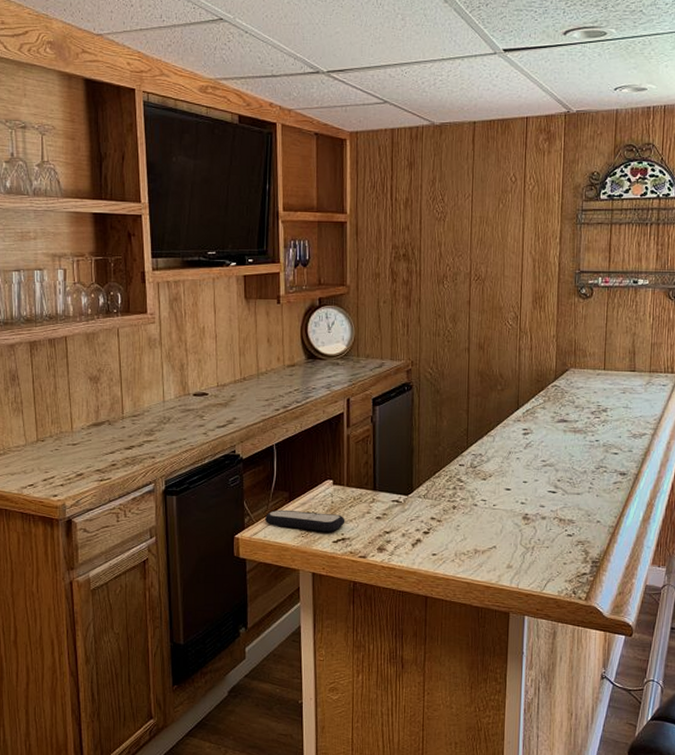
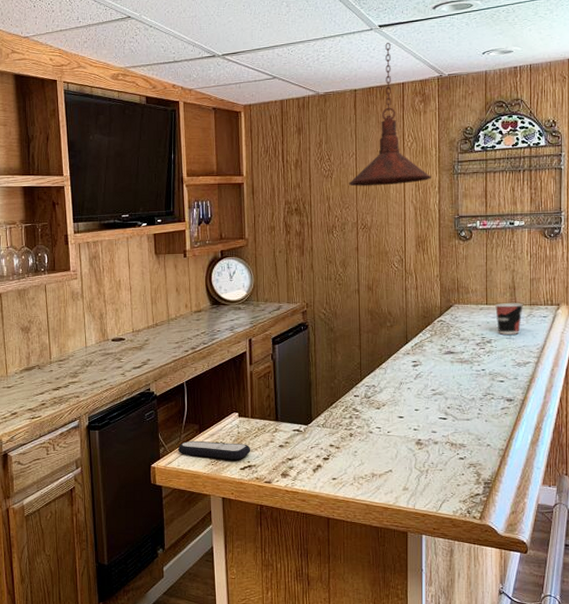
pendant light: none [463,69,553,233] -> present [349,42,431,187]
cup: none [613,369,642,403] -> present [495,303,523,335]

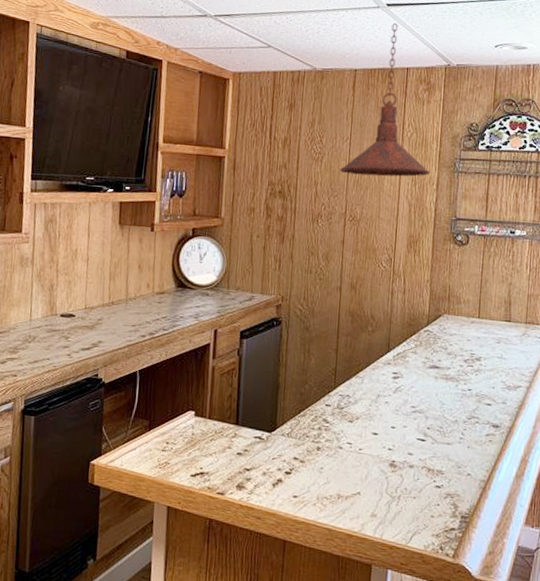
remote control: present [177,440,251,460] -> none [122,438,205,465]
cup: present [495,303,523,335] -> none [488,318,518,354]

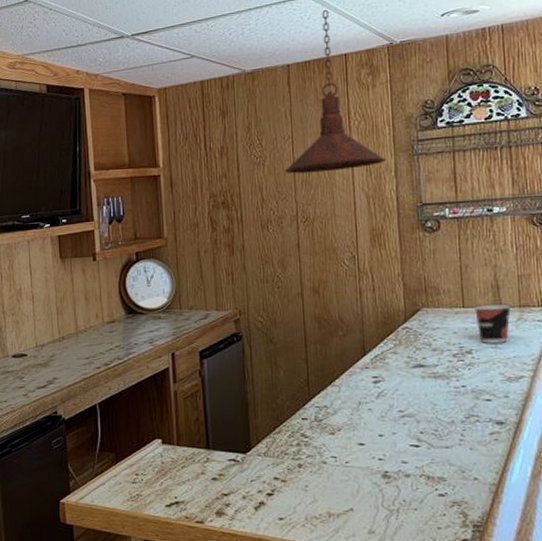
cup: none [488,318,518,354] -> present [474,305,511,343]

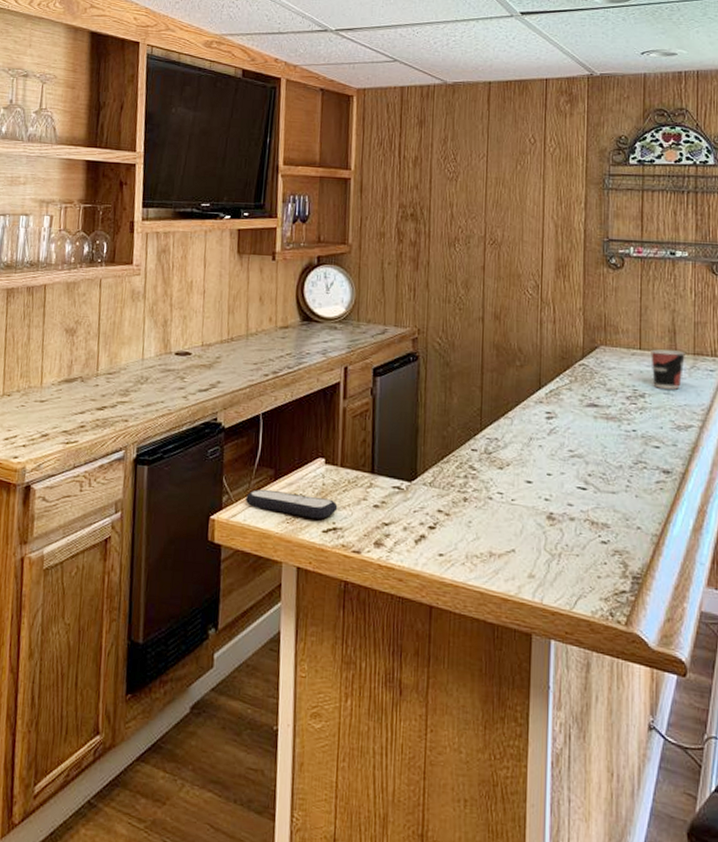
remote control: none [90,472,178,495] -> present [245,489,338,519]
pendant light: present [285,9,386,174] -> none [477,31,577,196]

